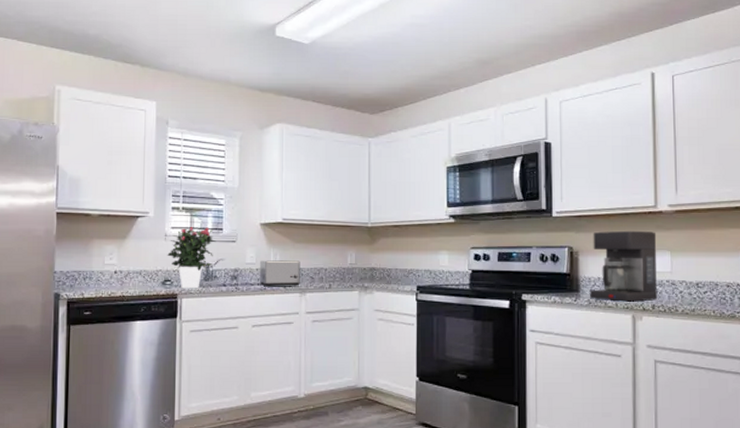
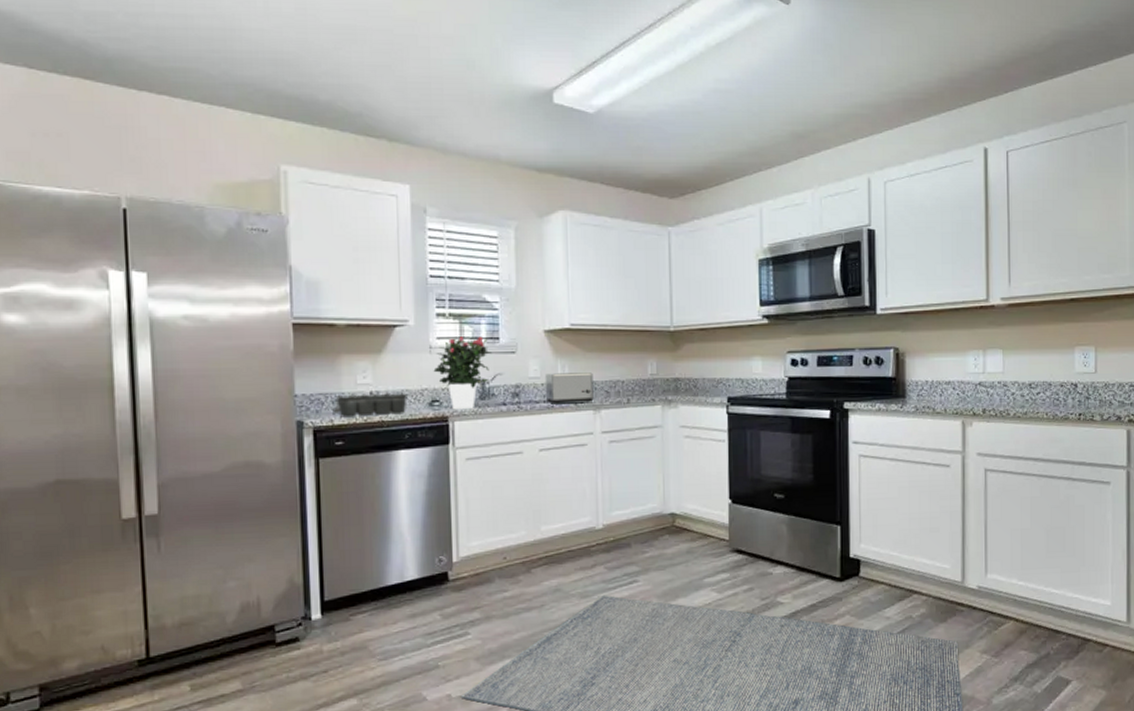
dish rack: none [82,272,146,293] -> present [331,393,409,419]
coffee maker: present [590,230,658,302] -> none [917,327,989,407]

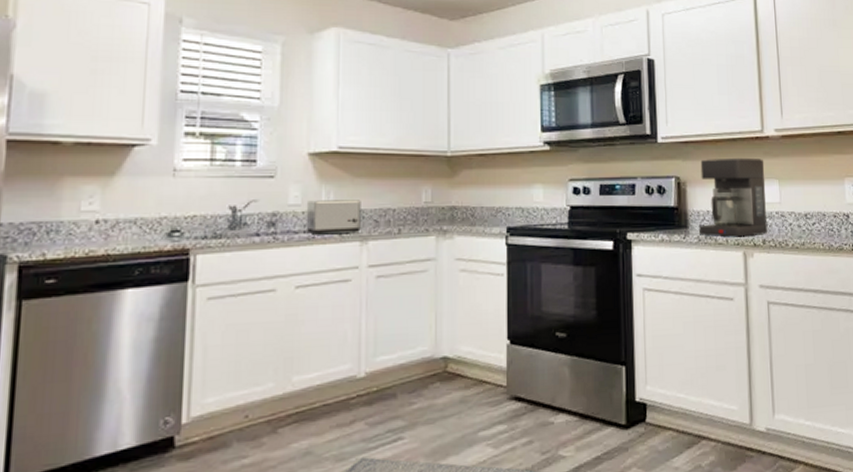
dish rack: present [331,393,409,419] -> none [44,221,144,252]
potted flower: present [433,336,492,410] -> none [176,158,247,242]
coffee maker: none [917,327,989,407] -> present [699,157,768,237]

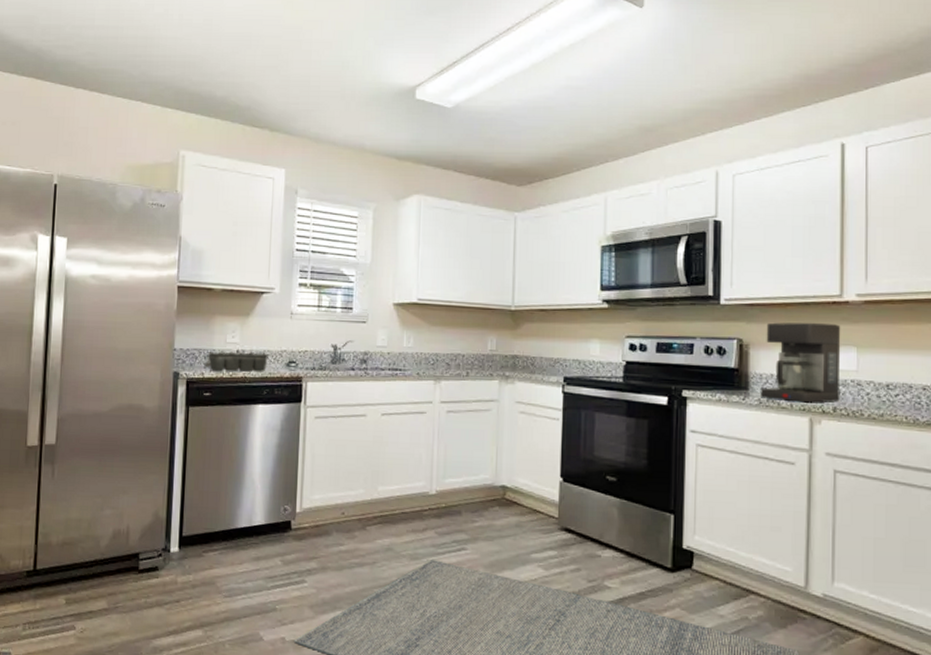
dish rack: none [44,221,144,252] -> present [203,351,270,374]
toaster: present [305,200,361,235] -> none [390,343,436,373]

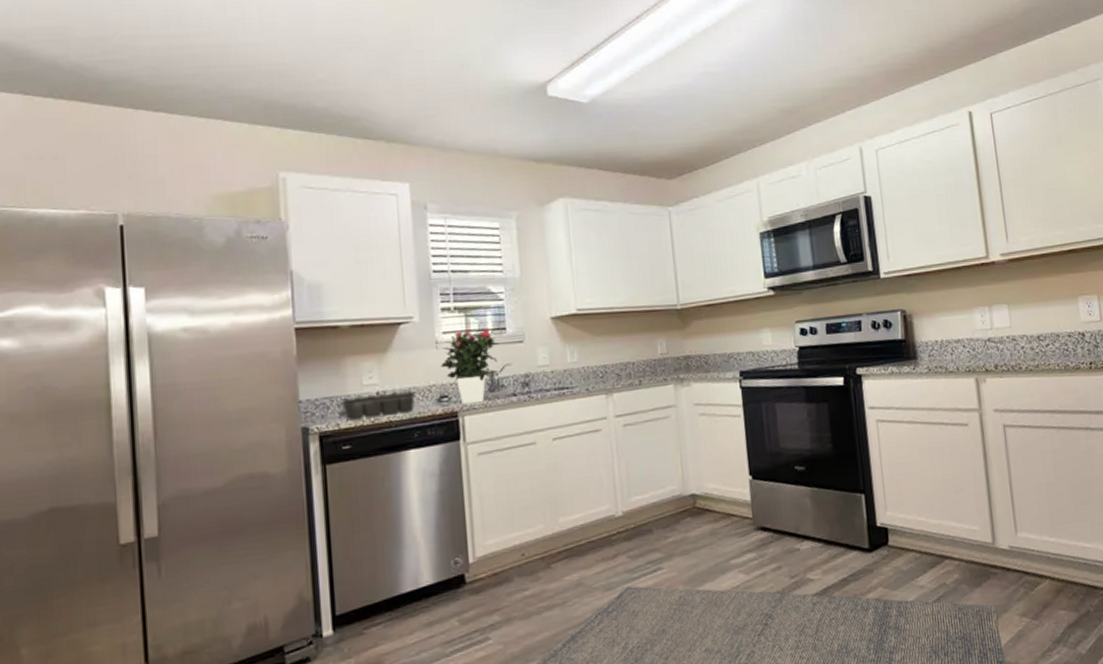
potted flower: none [292,305,345,372] -> present [440,328,499,405]
coffee maker: present [761,322,841,403] -> none [925,285,1000,366]

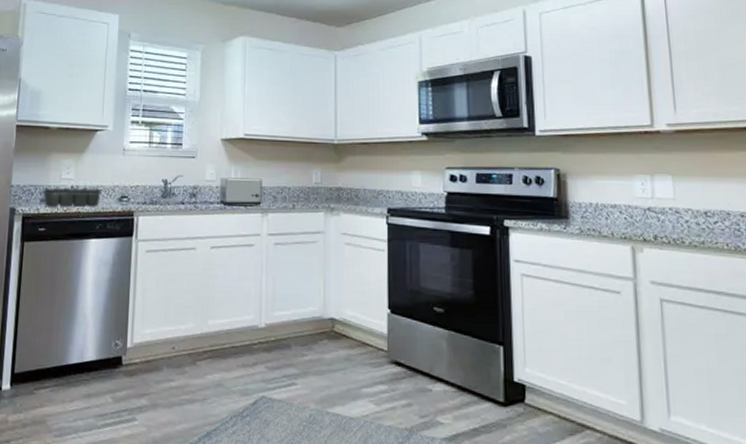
potted flower: present [440,328,499,405] -> none [125,142,175,206]
toaster: none [554,356,605,392] -> present [219,177,262,206]

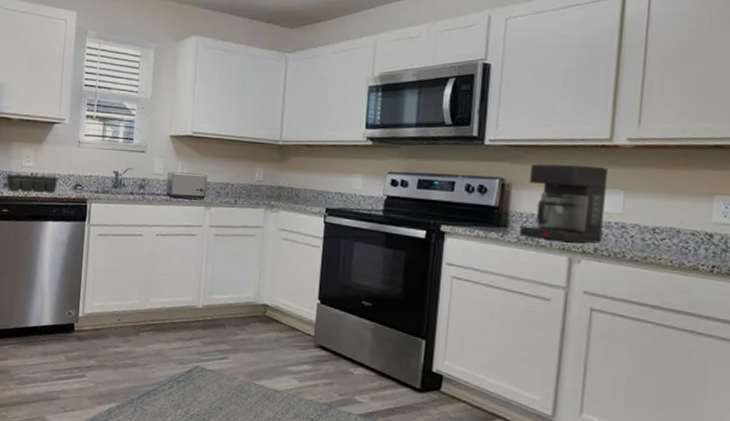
coffee maker: none [581,151,660,231] -> present [520,163,609,243]

